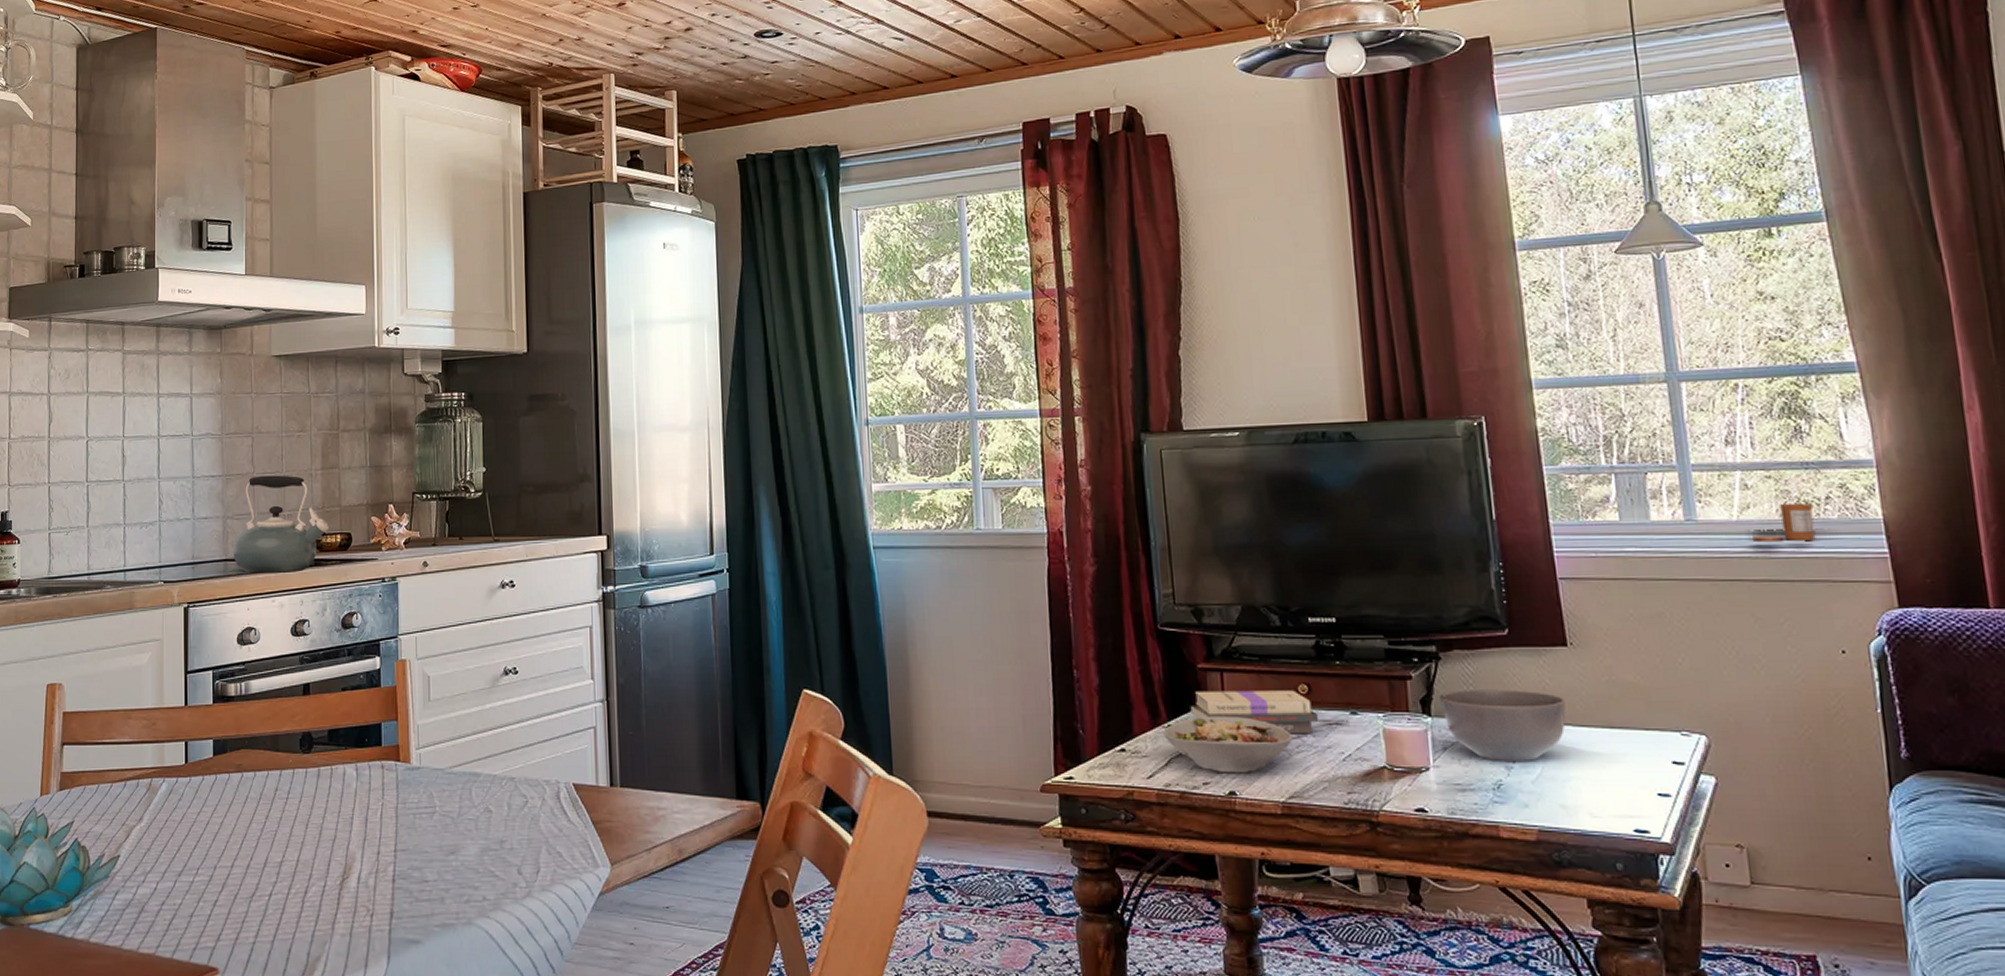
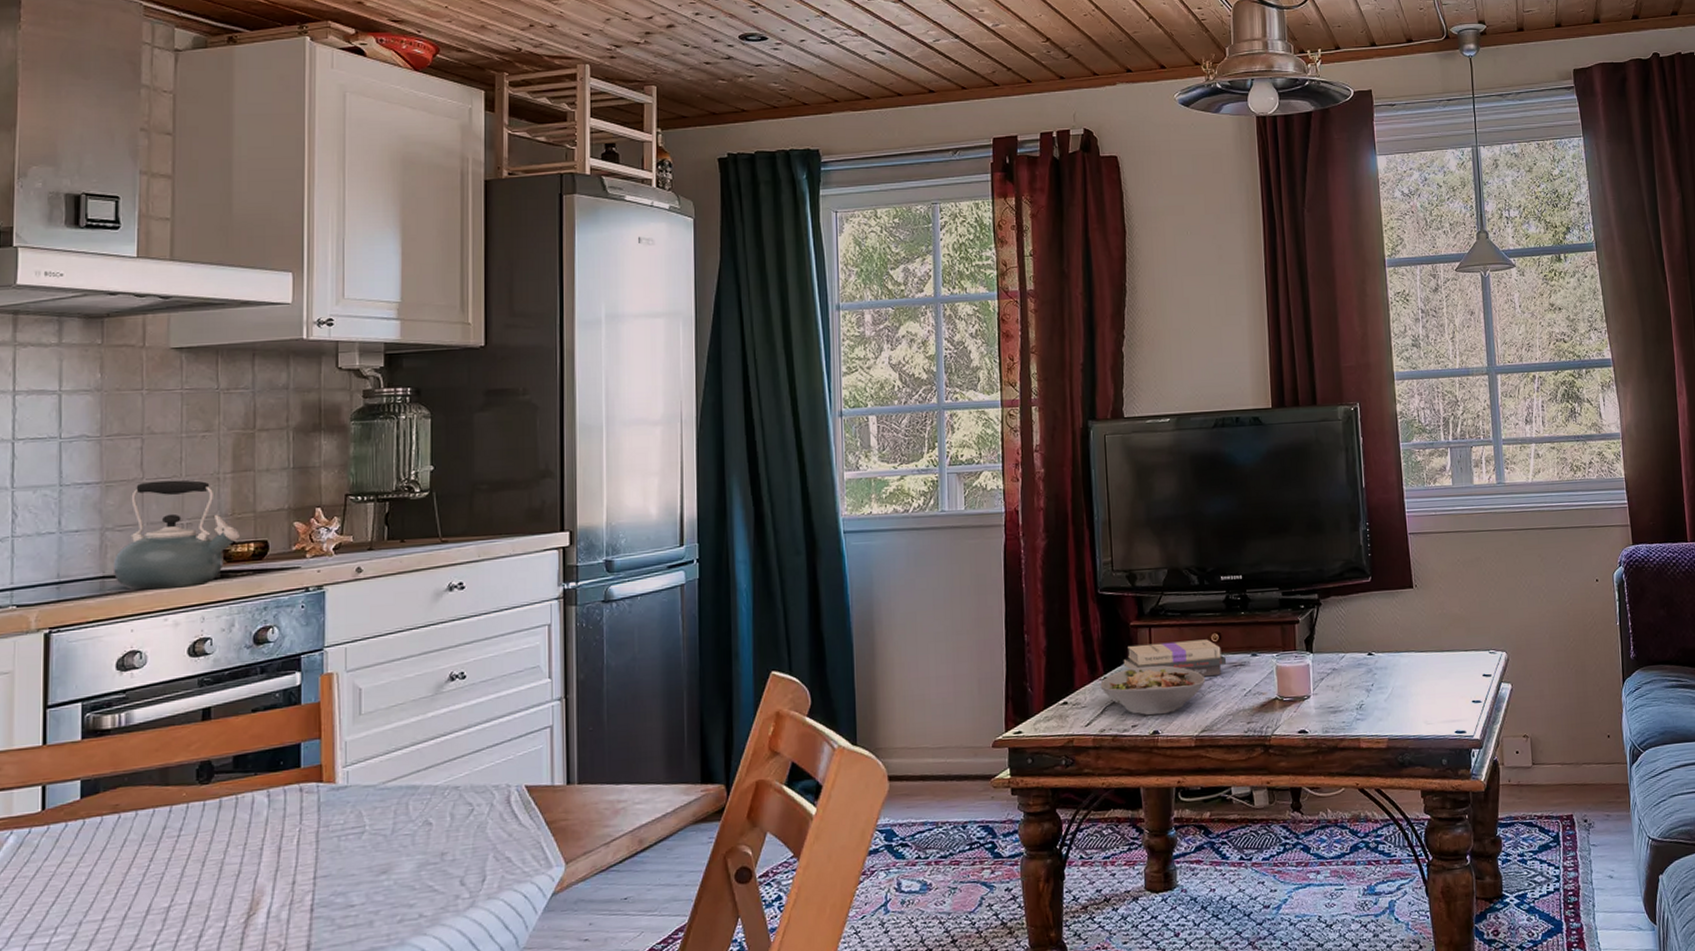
bowl: present [1439,689,1567,763] -> none [1319,626,1411,686]
candle: present [1751,502,1815,543] -> none [1540,467,1582,499]

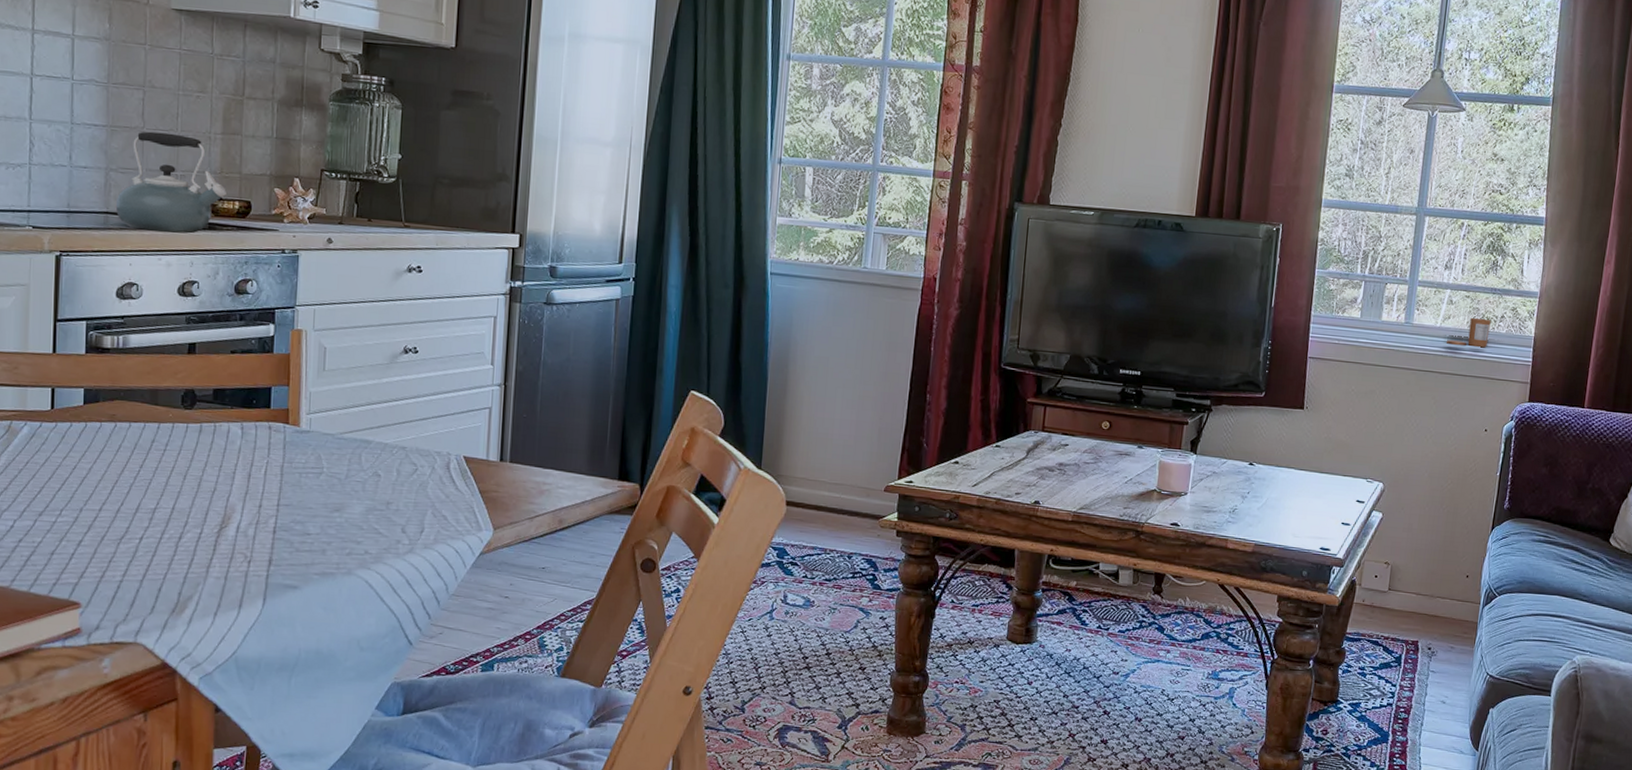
salad: present [1100,665,1206,716] -> none [991,440,1091,488]
books: present [1123,639,1227,677] -> none [1015,420,1114,461]
candle: none [1540,467,1582,499] -> present [1445,317,1491,348]

